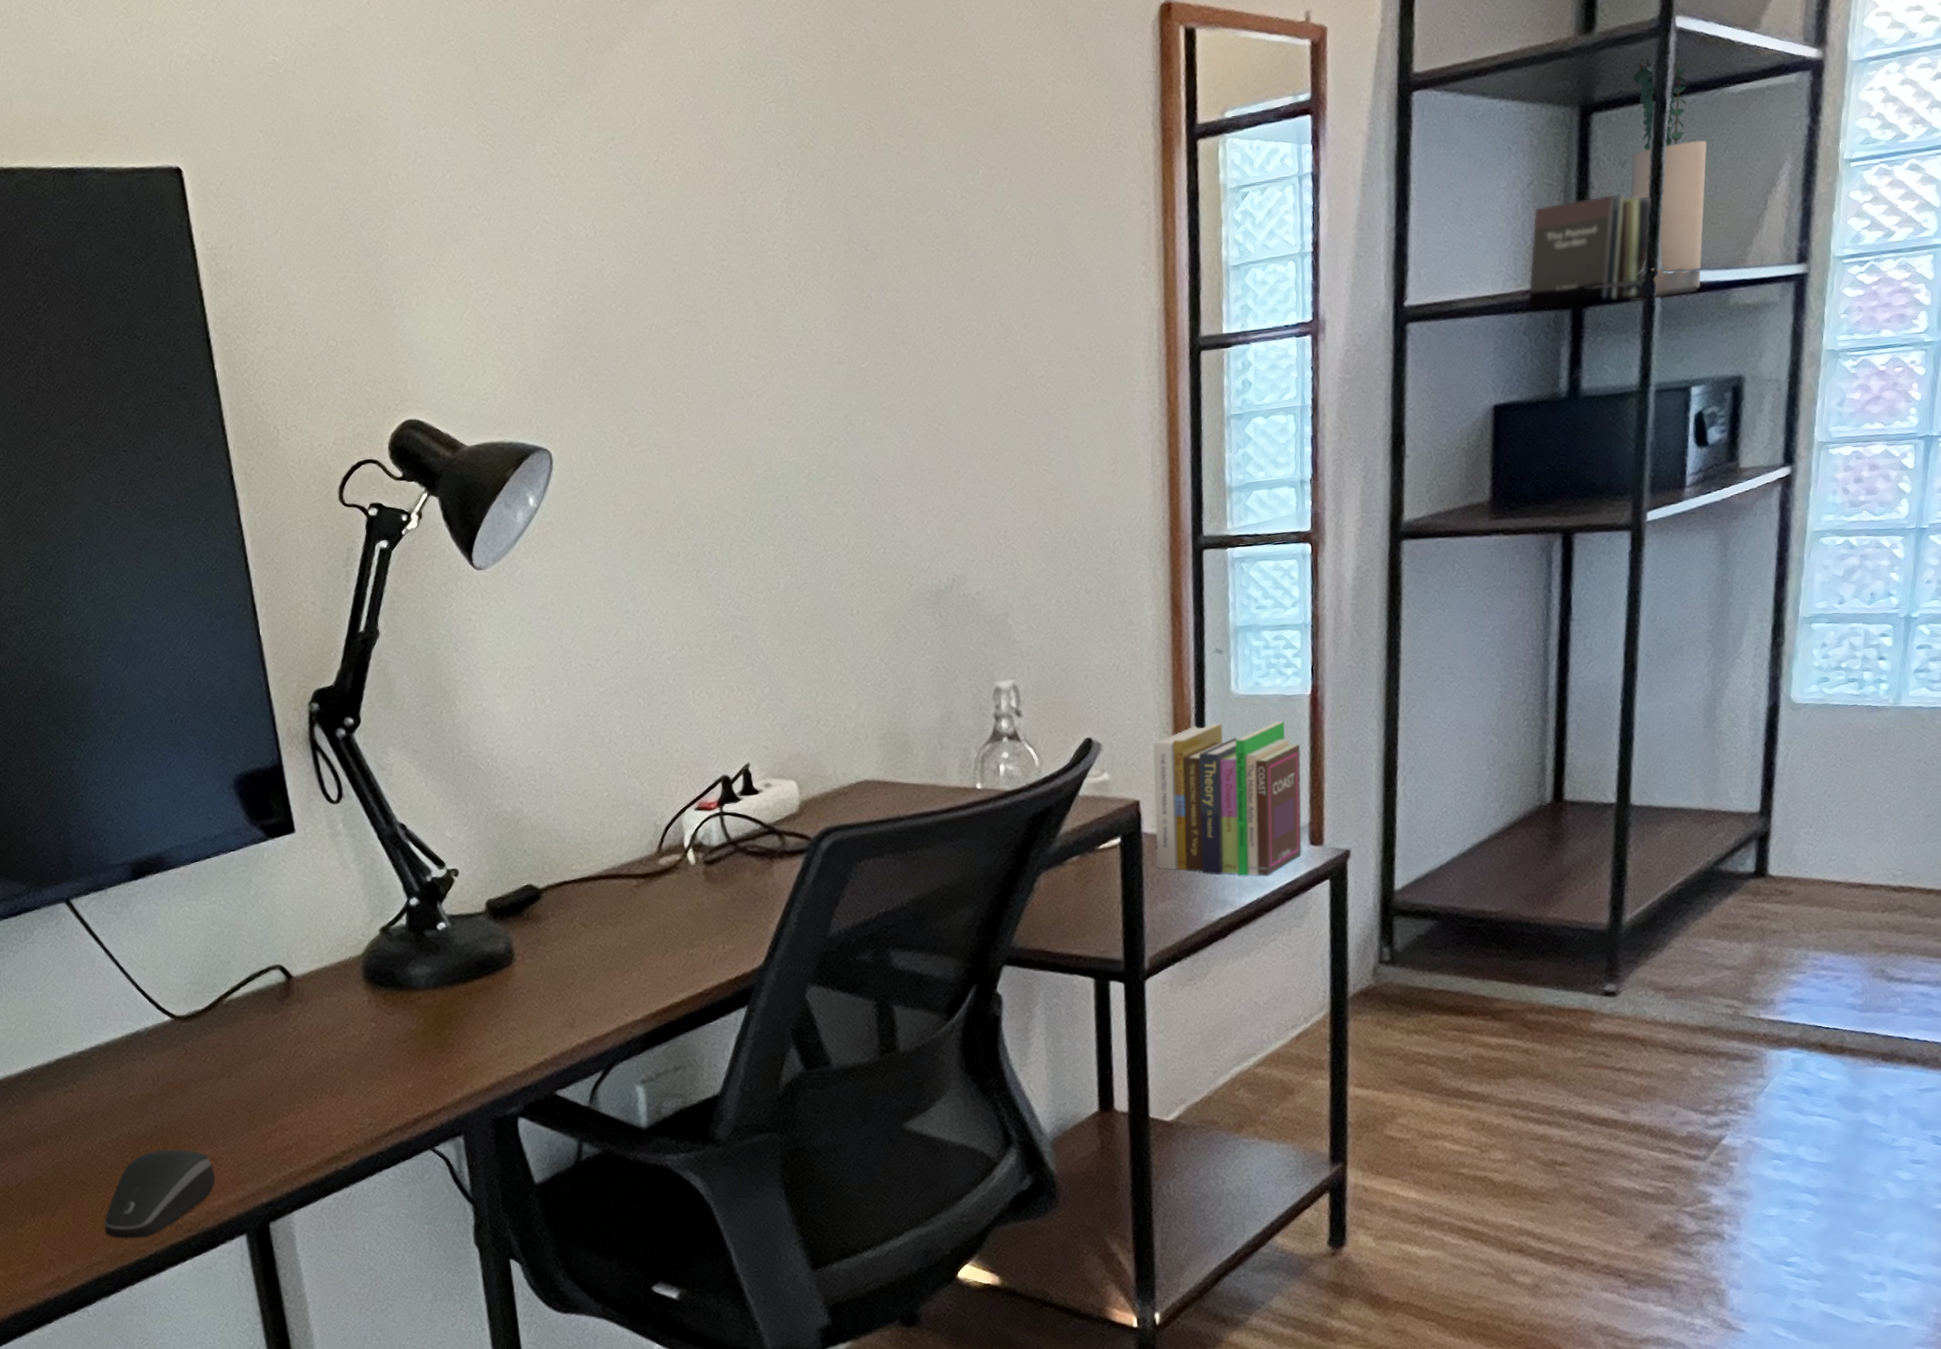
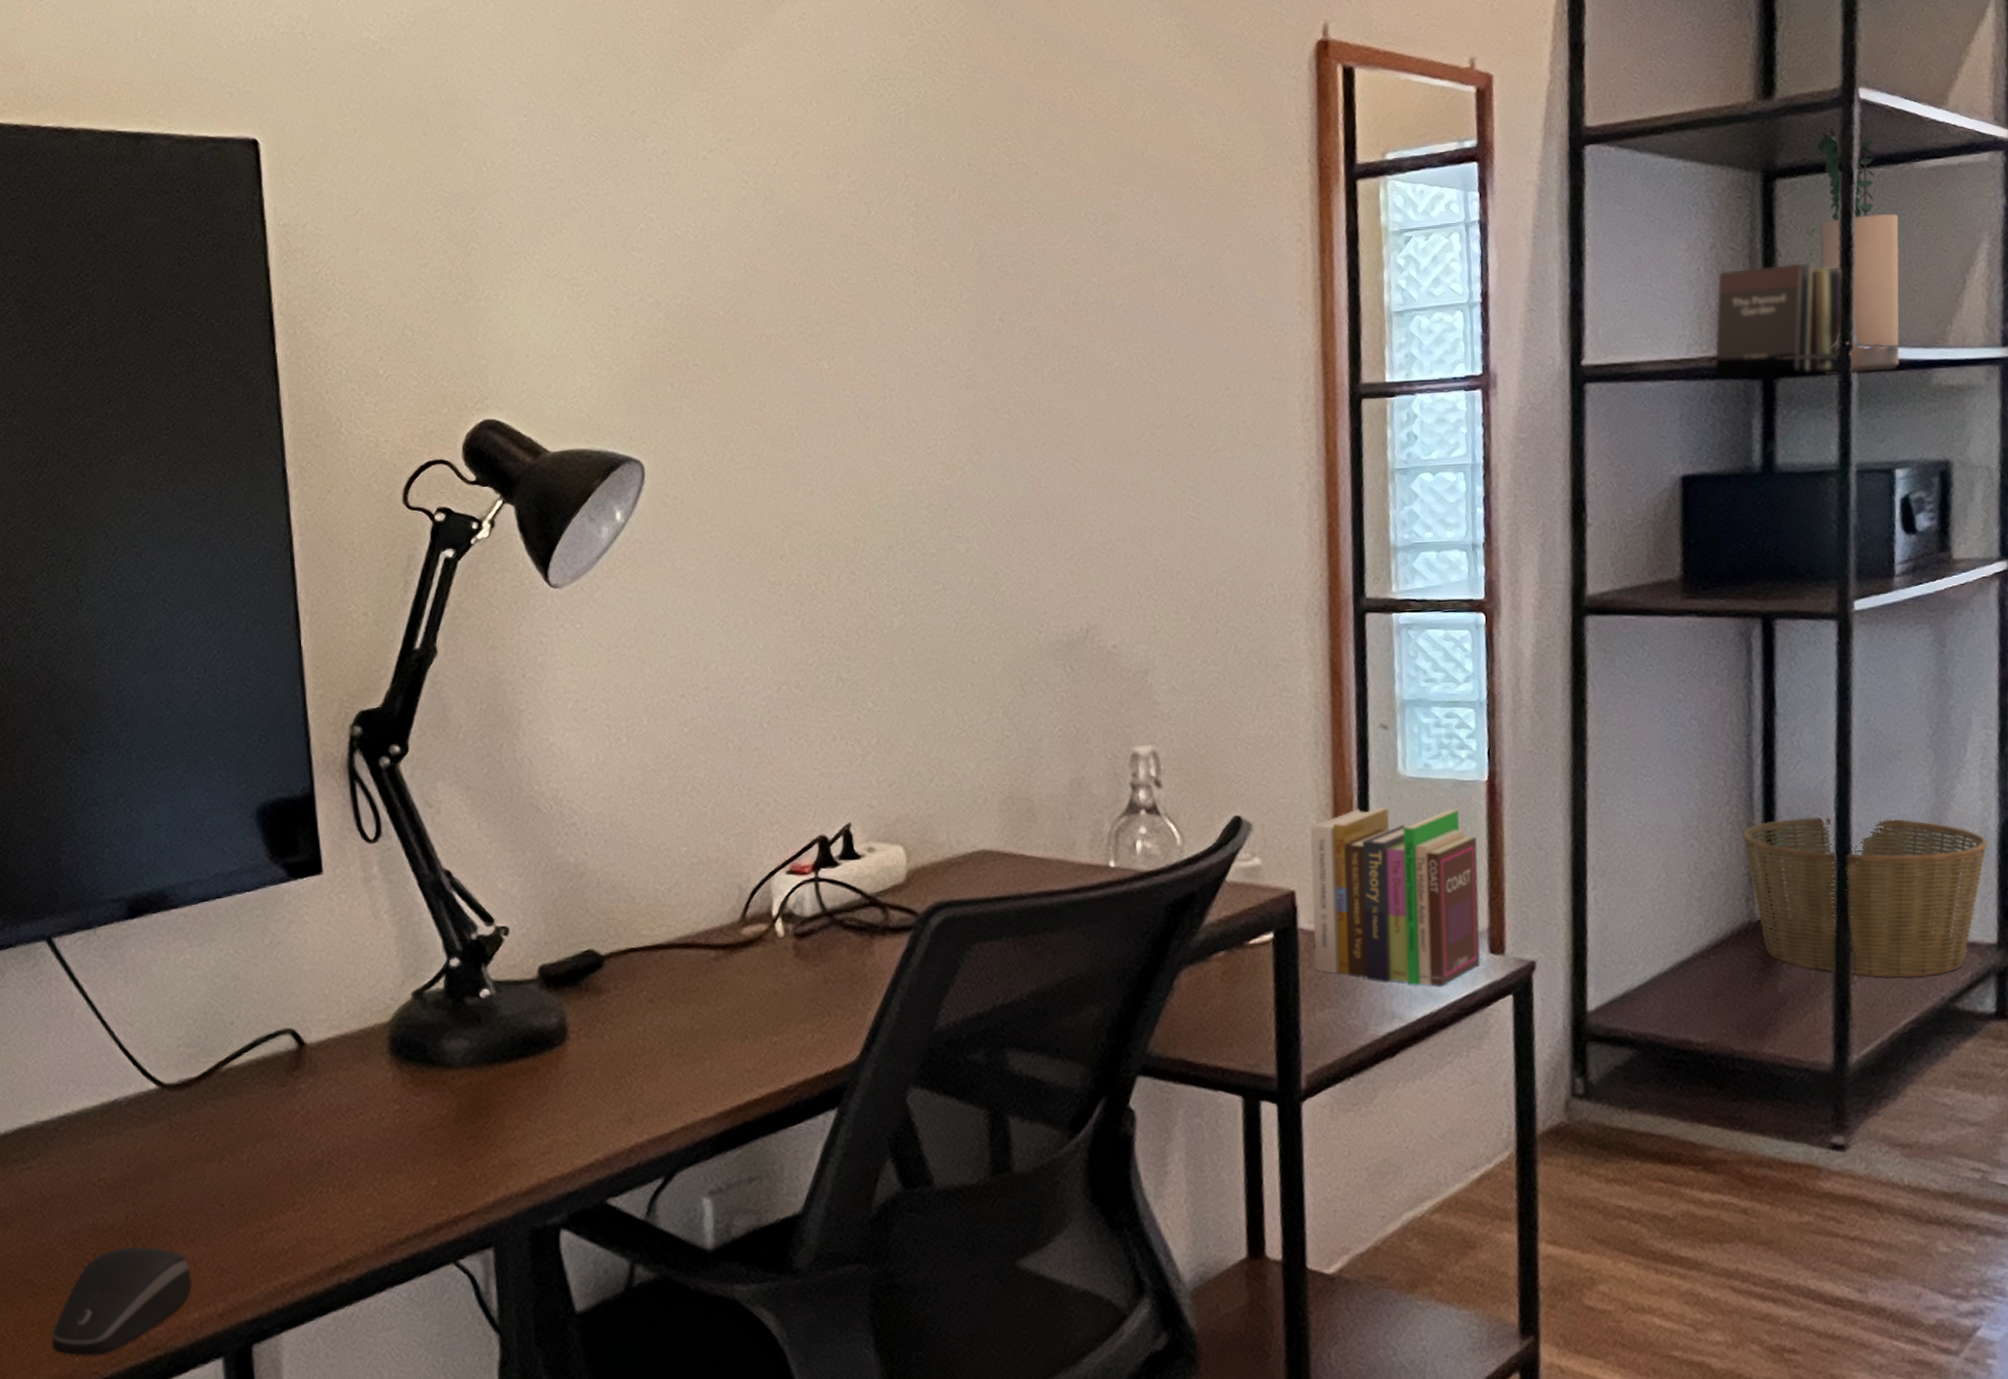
basket: none [1536,707,1757,848] -> present [1742,817,1988,978]

